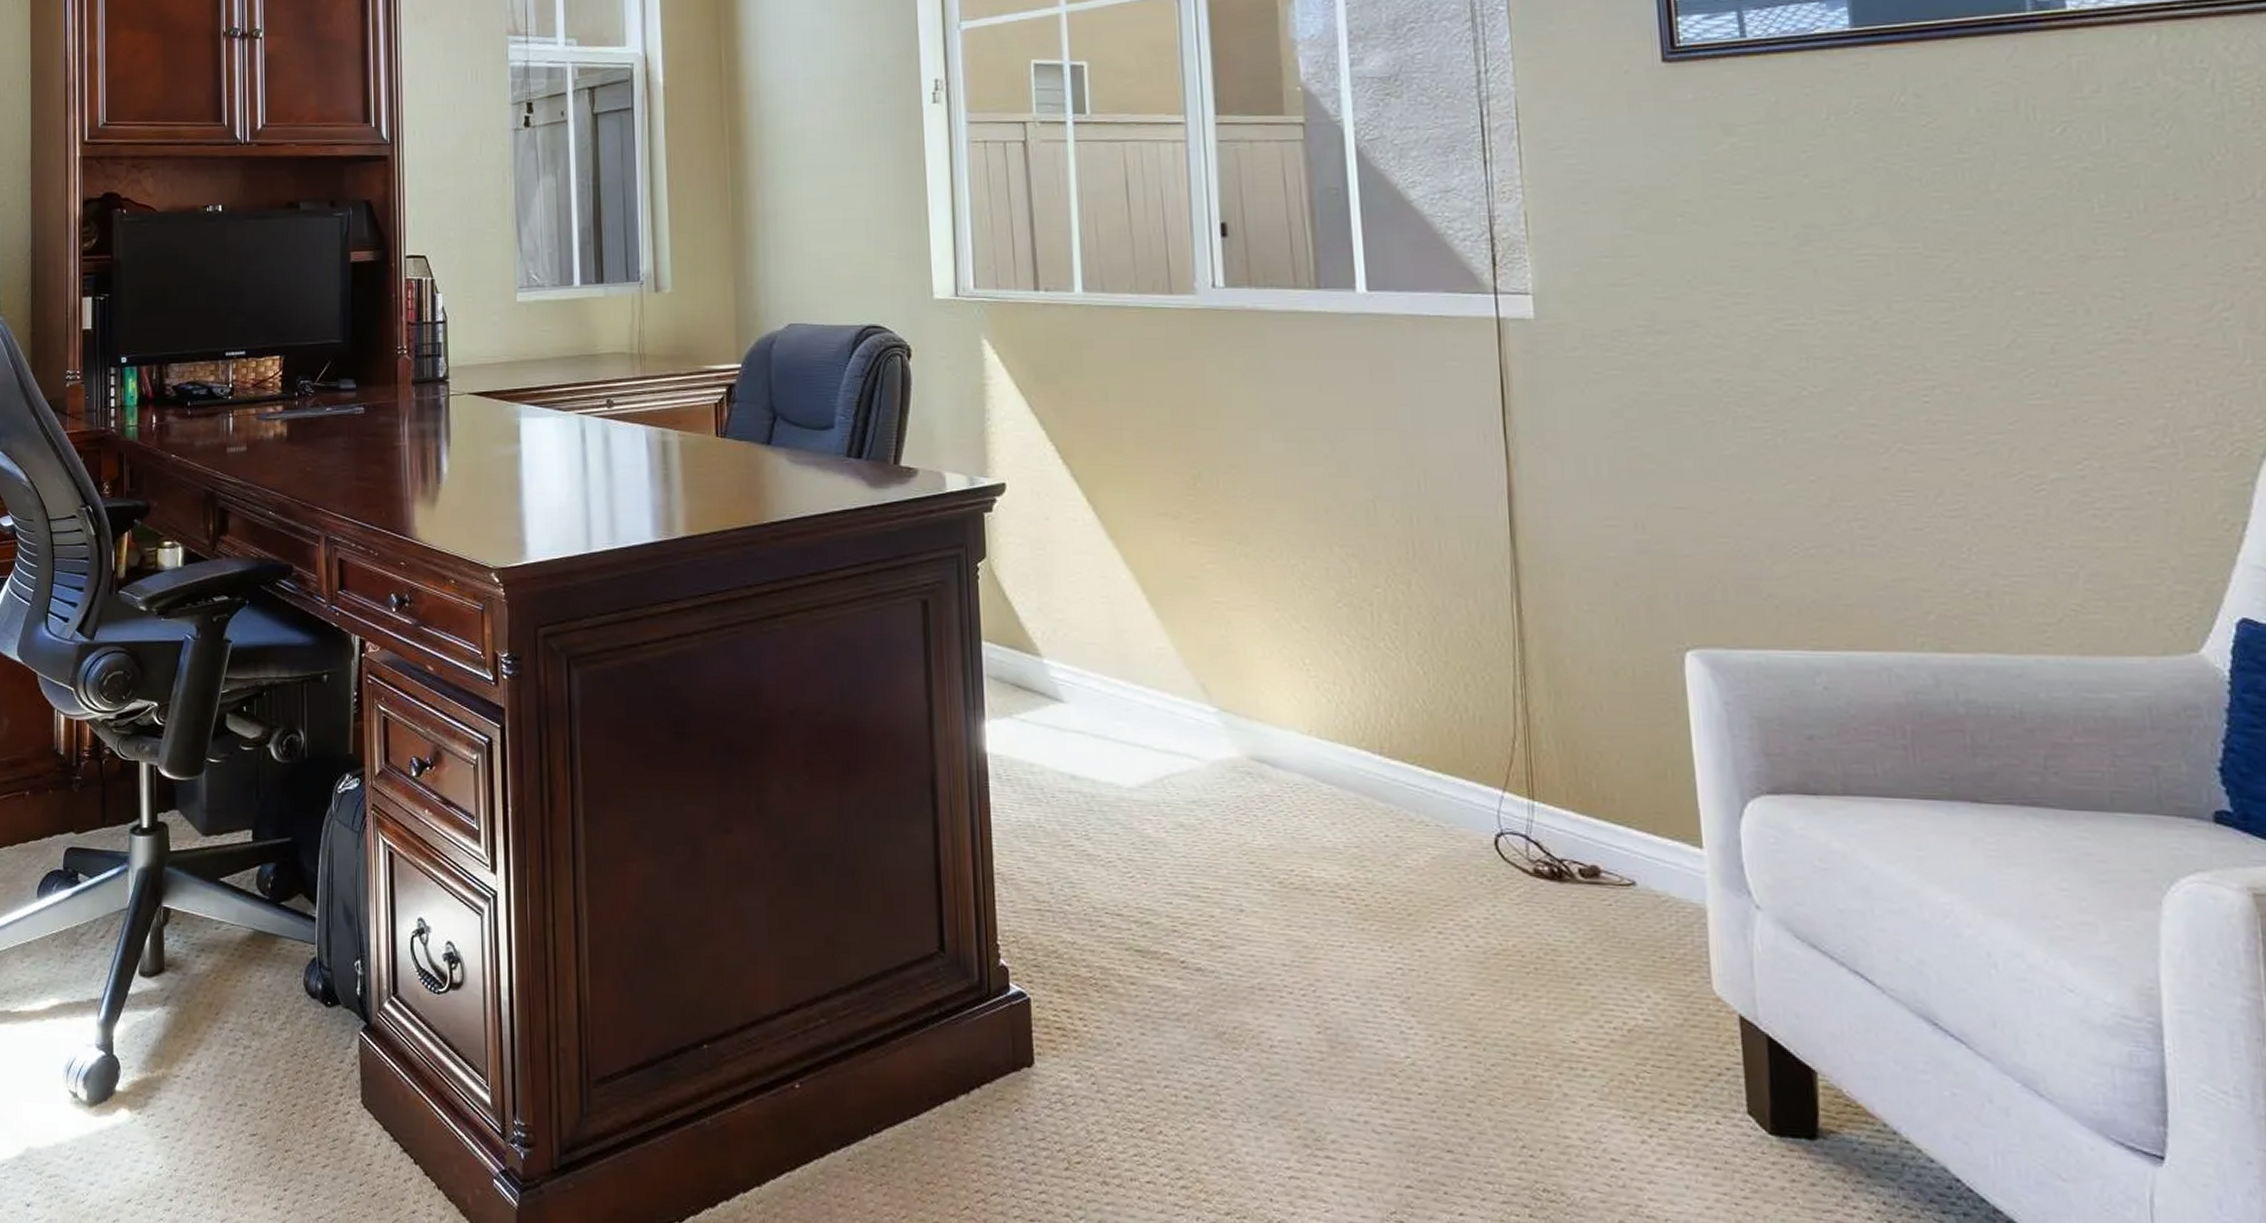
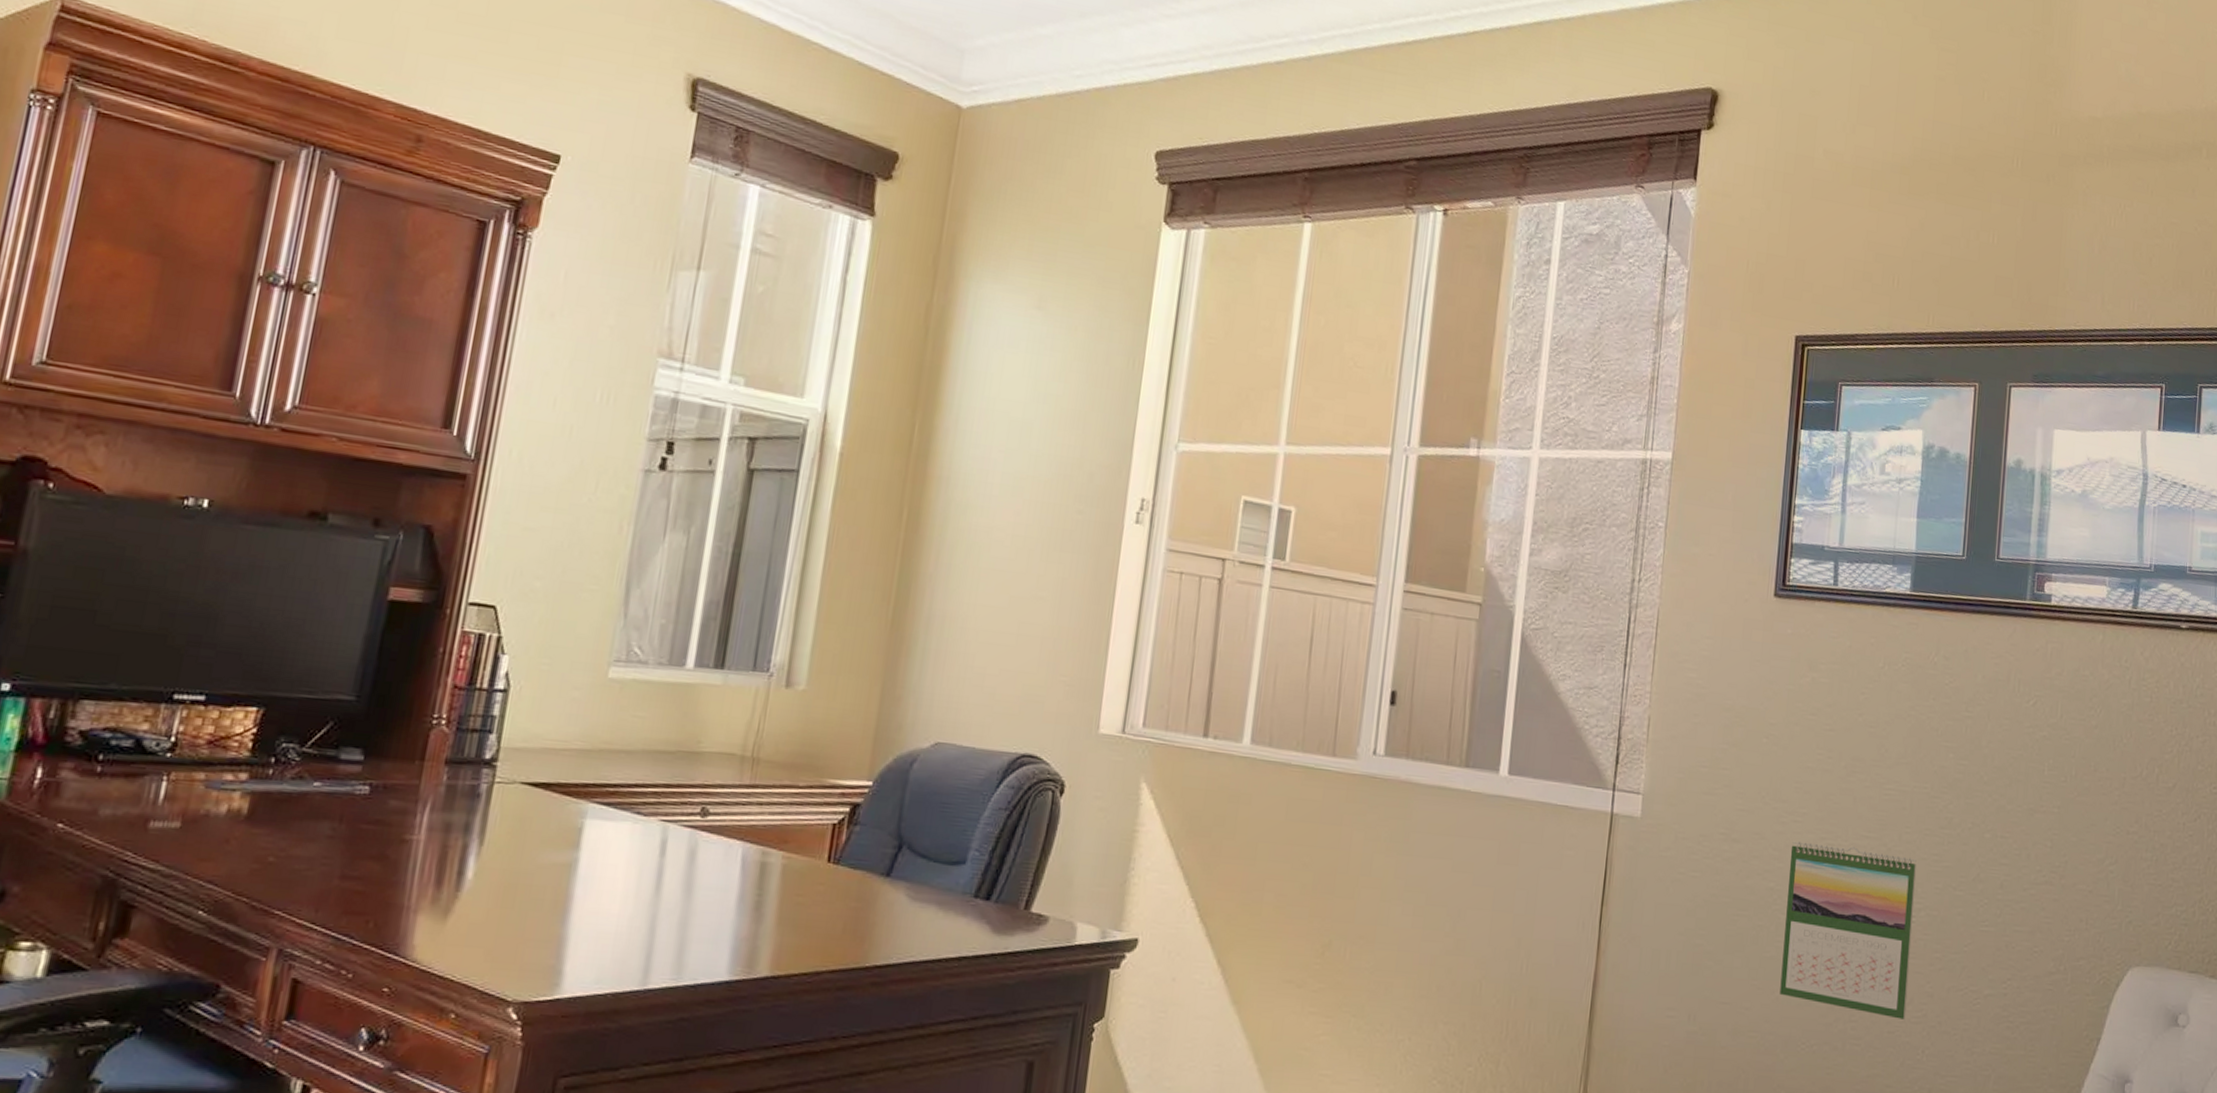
calendar: none [1737,324,1936,514] -> present [1780,841,1917,1020]

